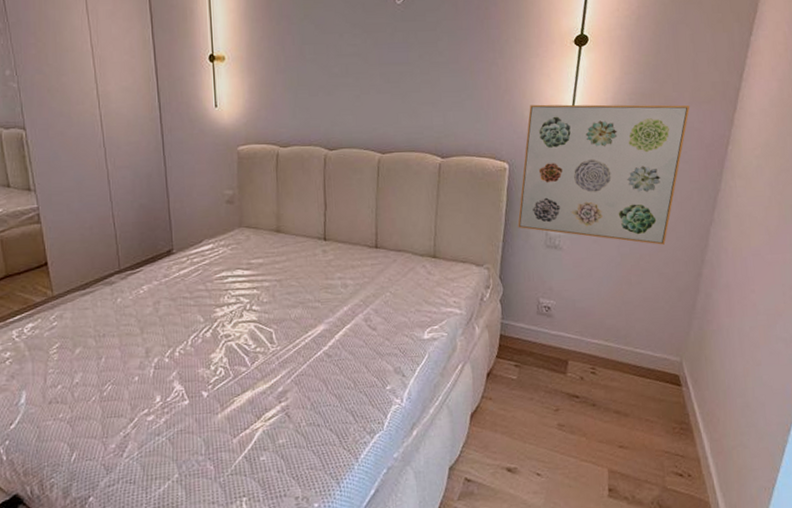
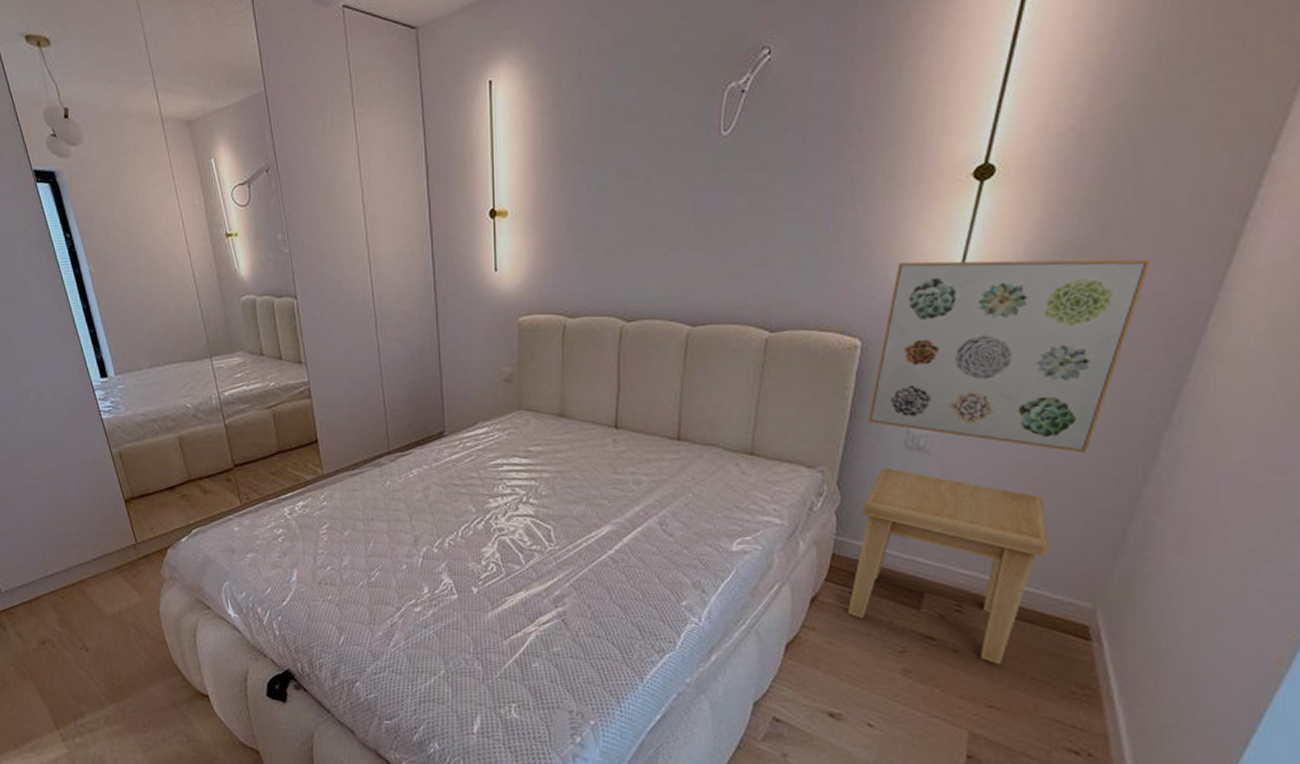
side table: none [515,262,648,413] -> present [848,467,1049,665]

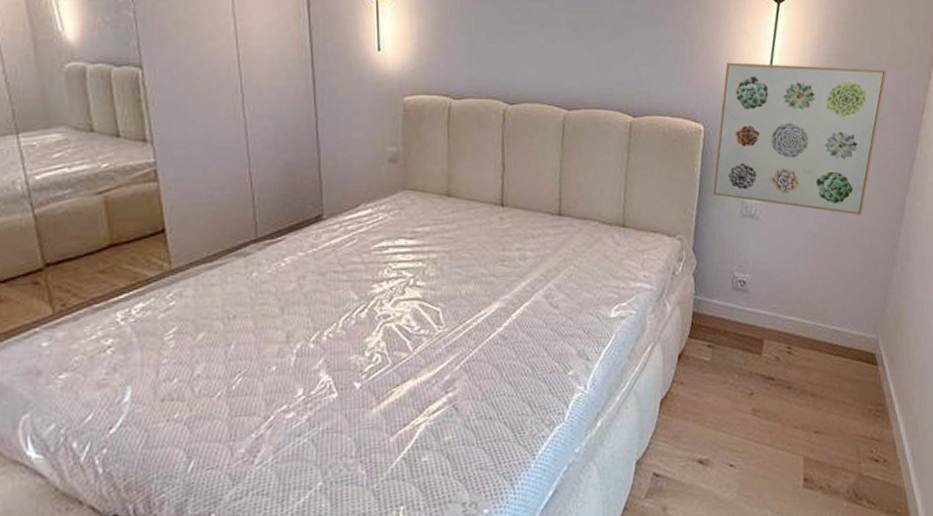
side table: present [848,467,1049,665] -> none [708,232,845,395]

